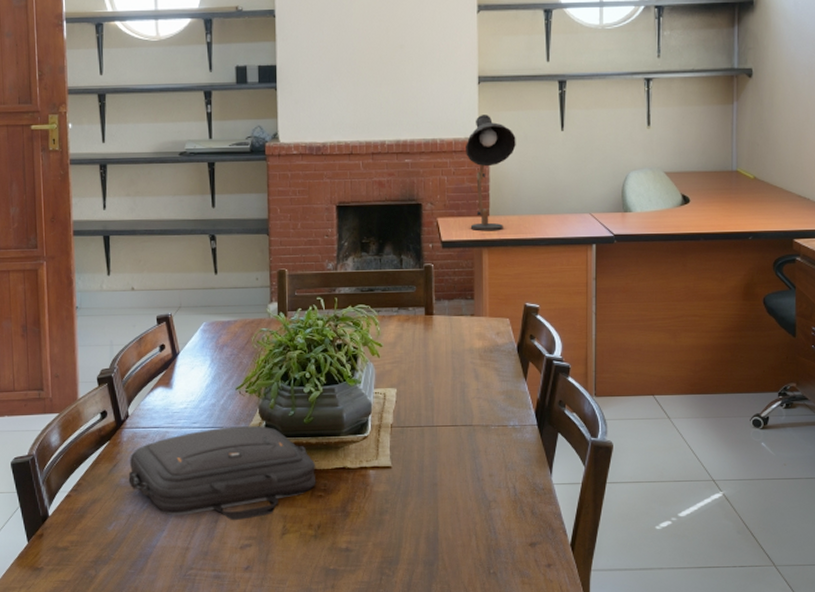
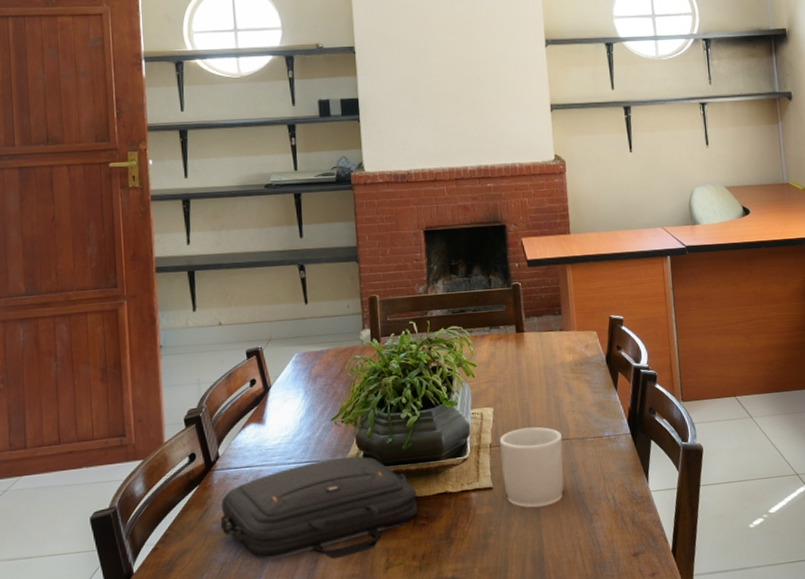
mug: none [401,411,466,490] -> present [499,426,564,508]
desk lamp: present [466,115,516,231] -> none [543,139,590,249]

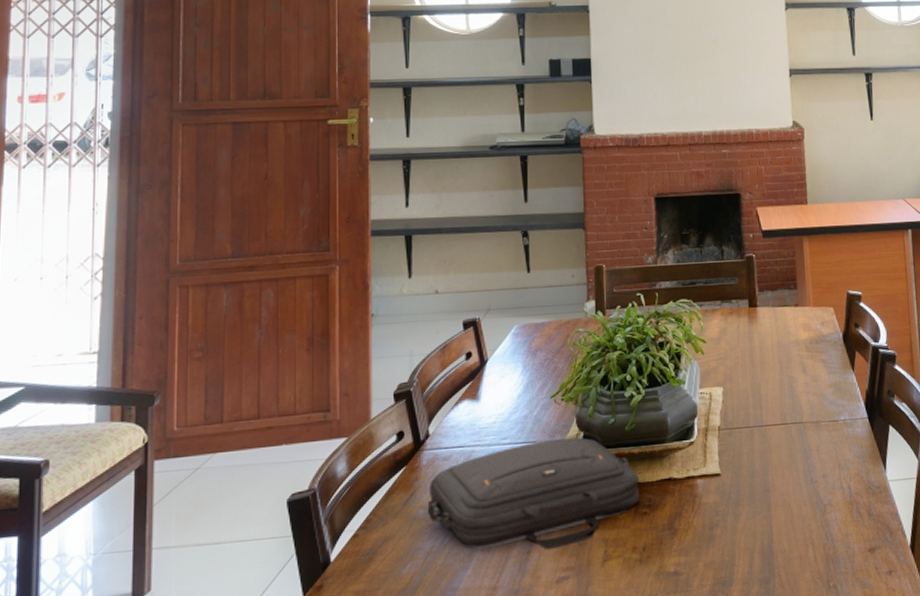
mug: present [499,426,564,508] -> none [728,408,797,497]

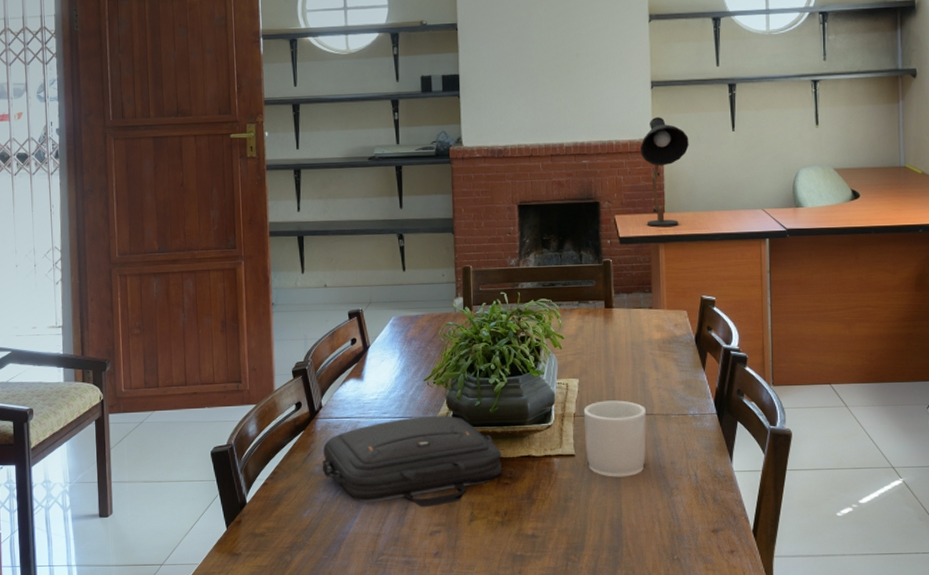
mug: none [728,408,797,497] -> present [583,400,647,477]
desk lamp: none [781,106,829,220] -> present [641,117,689,228]

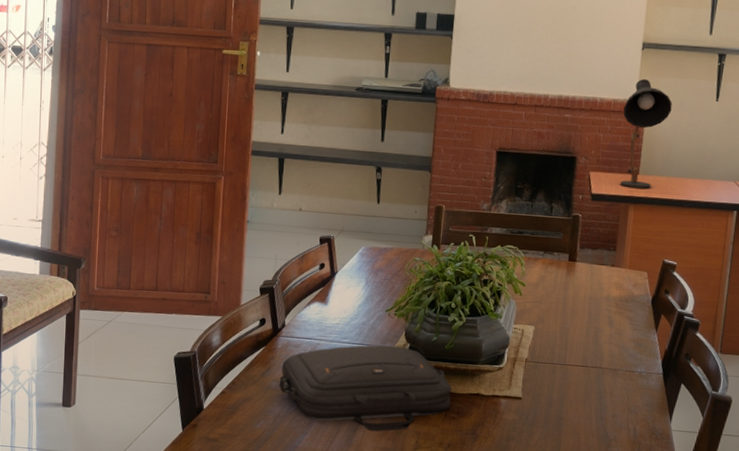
mug: present [583,400,647,477] -> none [532,349,596,424]

